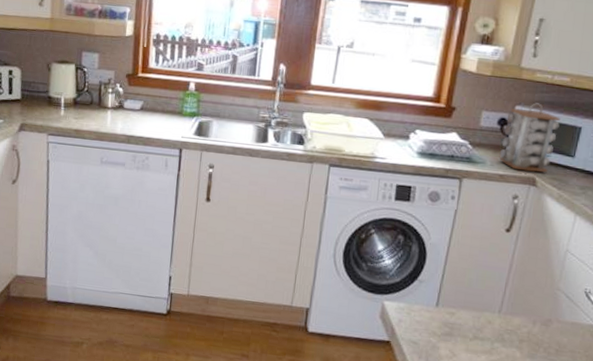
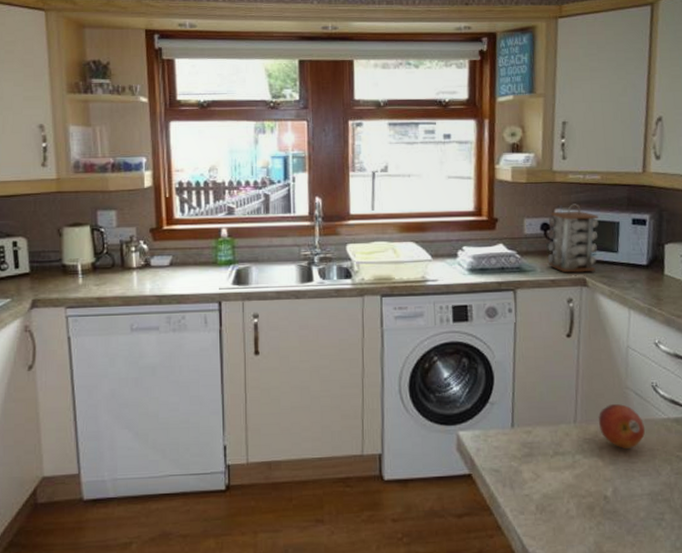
fruit: none [523,302,570,347] -> present [599,404,645,450]

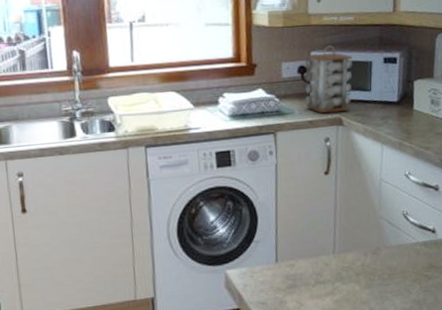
fruit: present [599,404,645,450] -> none [355,233,397,274]

